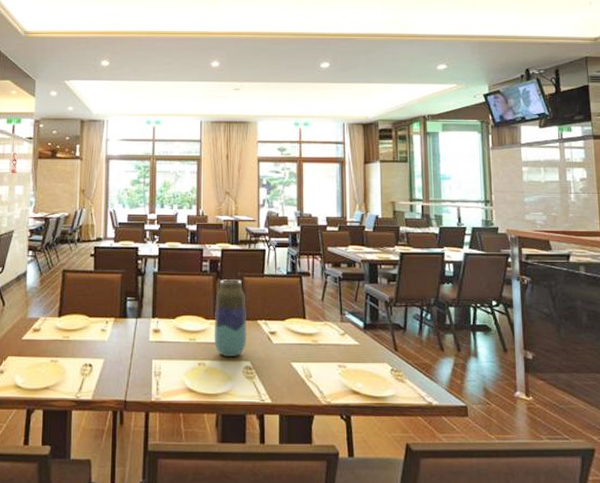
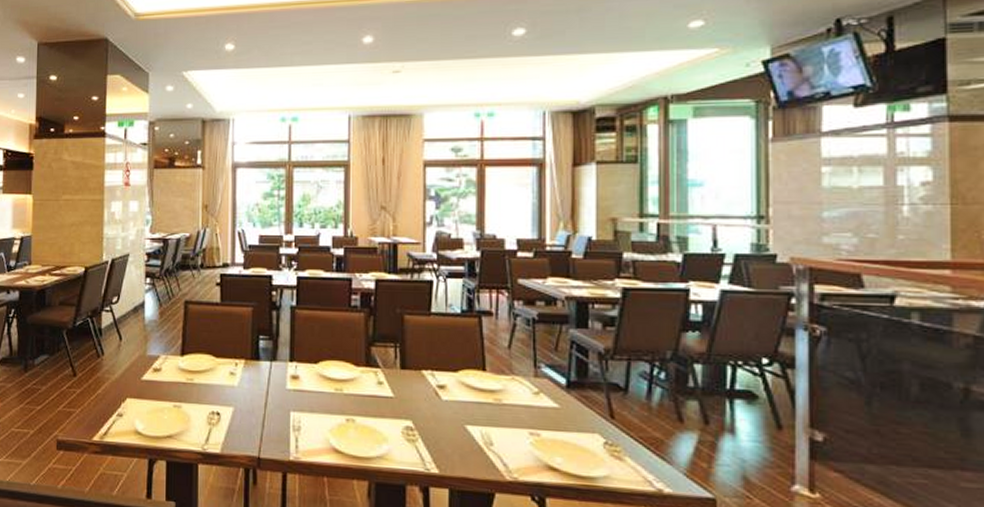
vase: present [214,279,247,356] -> none [365,317,408,413]

